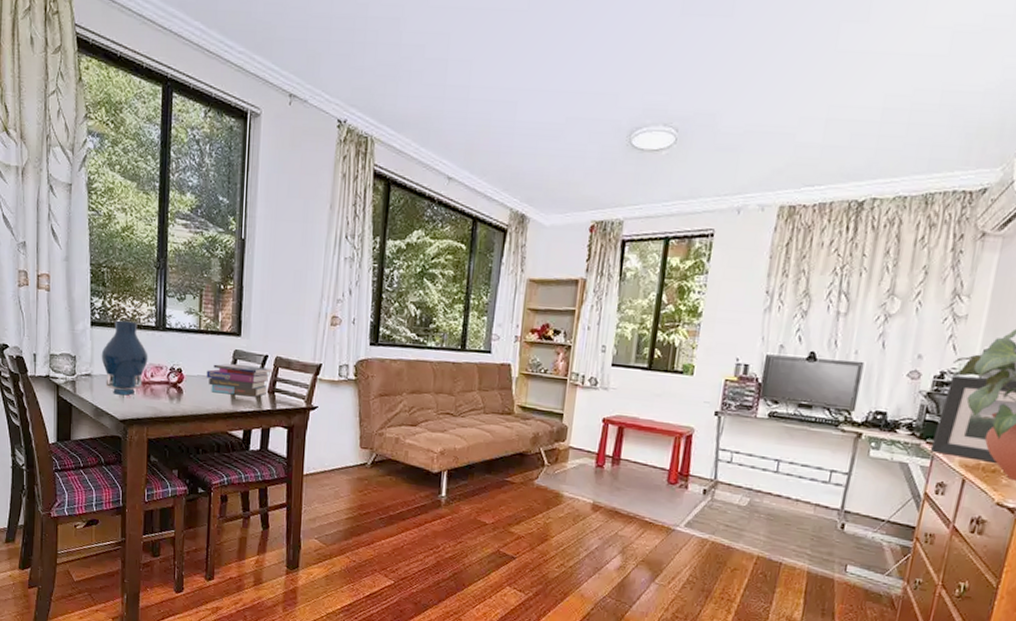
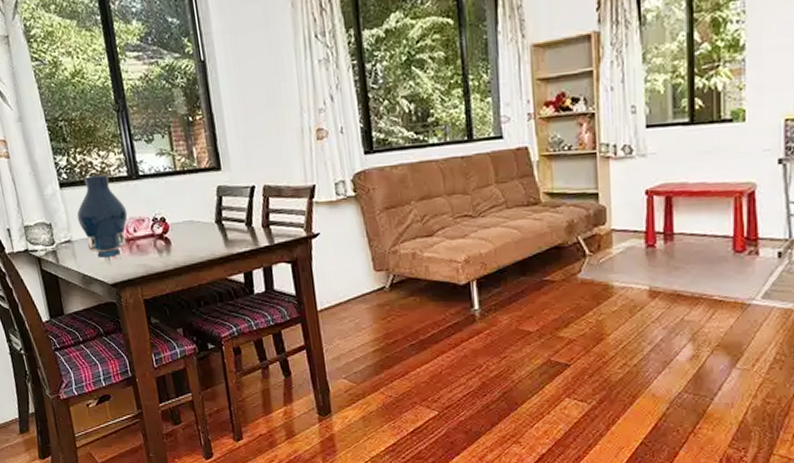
books: present [206,363,273,397] -> none [191,200,263,238]

